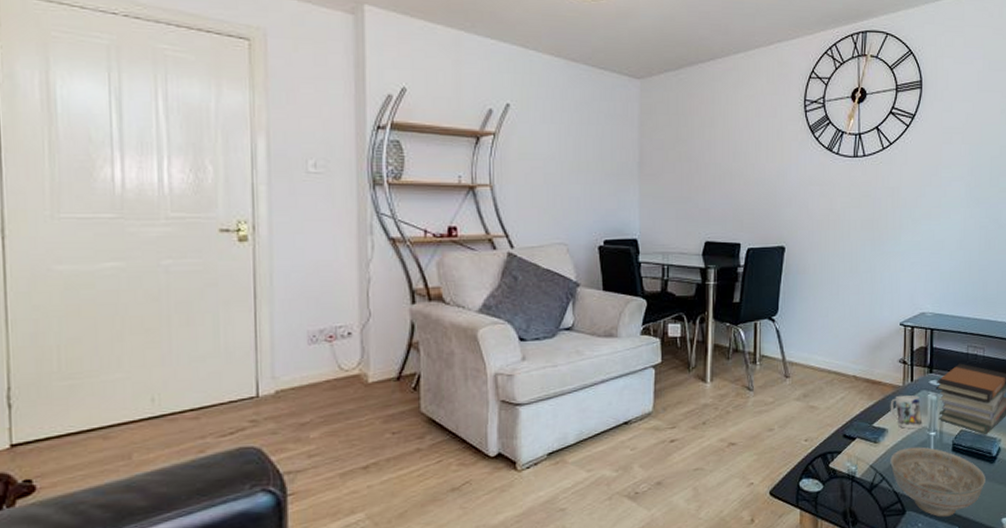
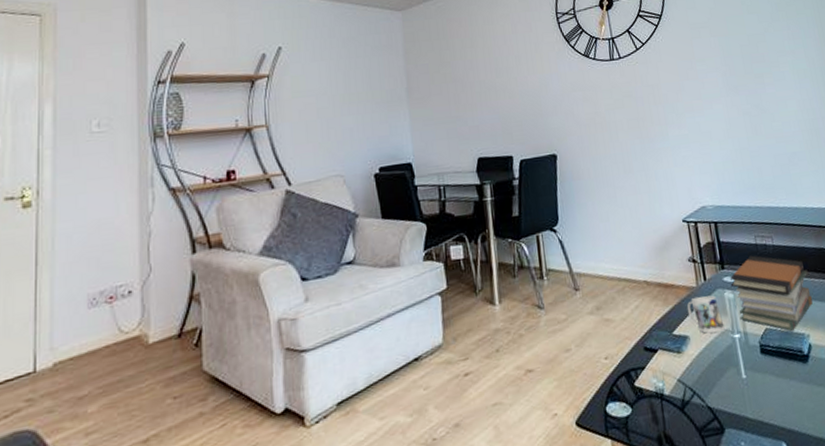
decorative bowl: present [890,446,986,517] -> none [697,351,803,432]

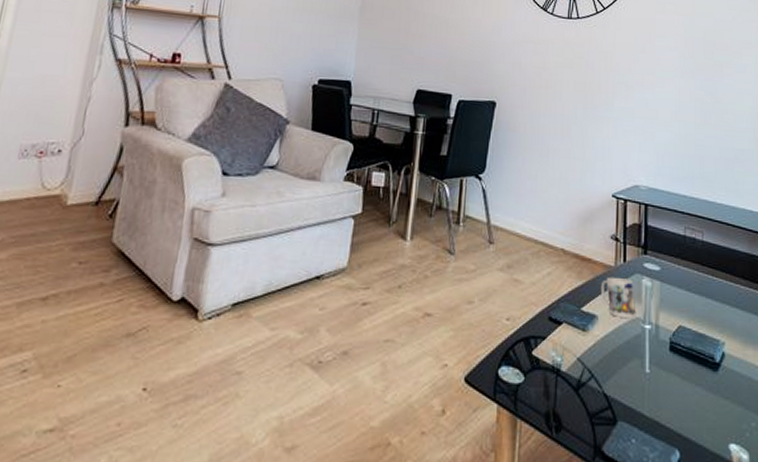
book stack: present [729,255,813,331] -> none [650,246,735,334]

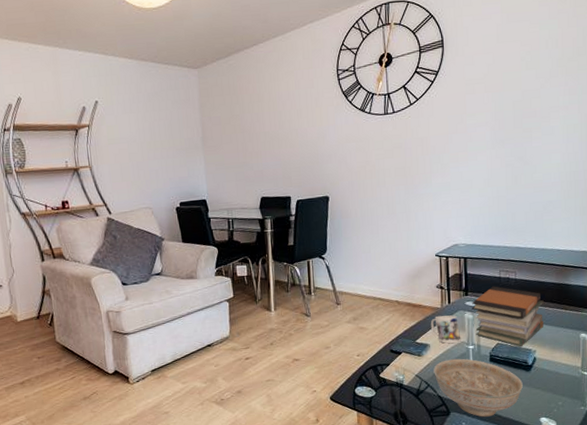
decorative bowl: none [600,341,708,434] -> present [433,358,523,417]
book stack: none [650,246,735,334] -> present [471,286,544,346]

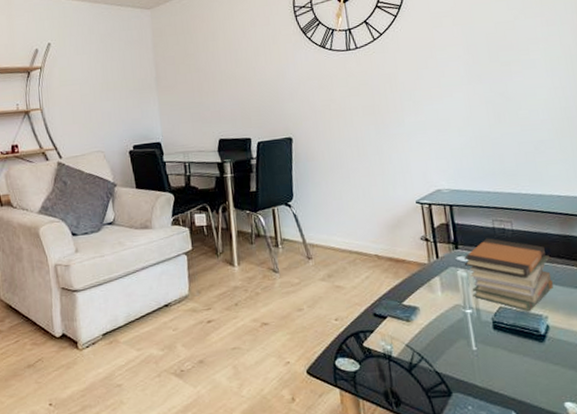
mug: present [430,315,461,344] -> none [418,272,456,307]
decorative bowl: present [433,358,523,417] -> none [426,325,538,400]

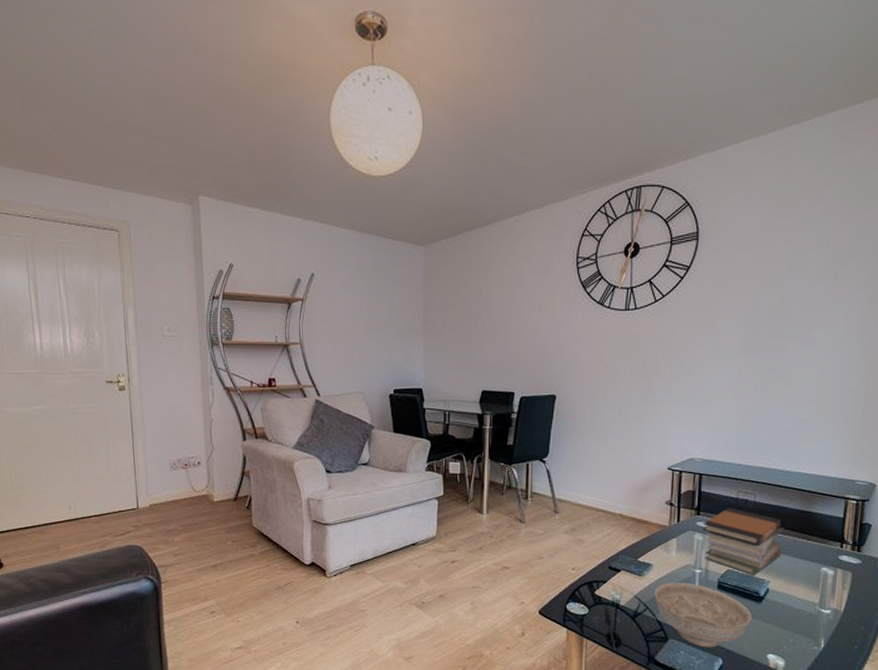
decorative bowl: none [426,325,538,400] -> present [654,582,752,648]

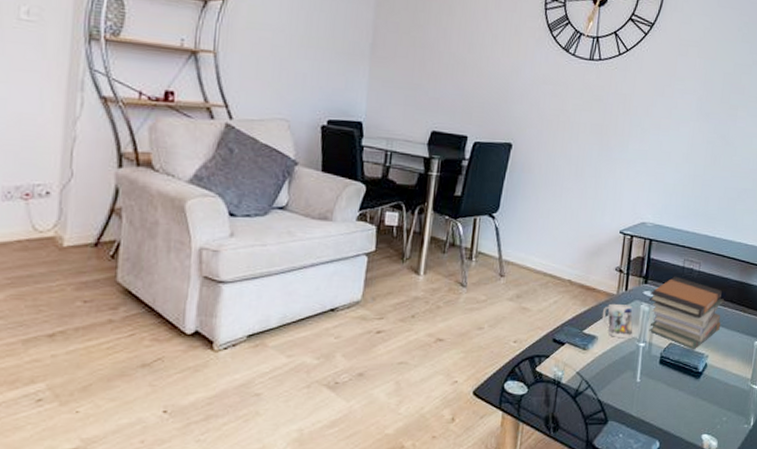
decorative bowl: present [654,582,752,648] -> none [597,357,690,429]
mug: none [655,534,688,566] -> present [602,303,633,339]

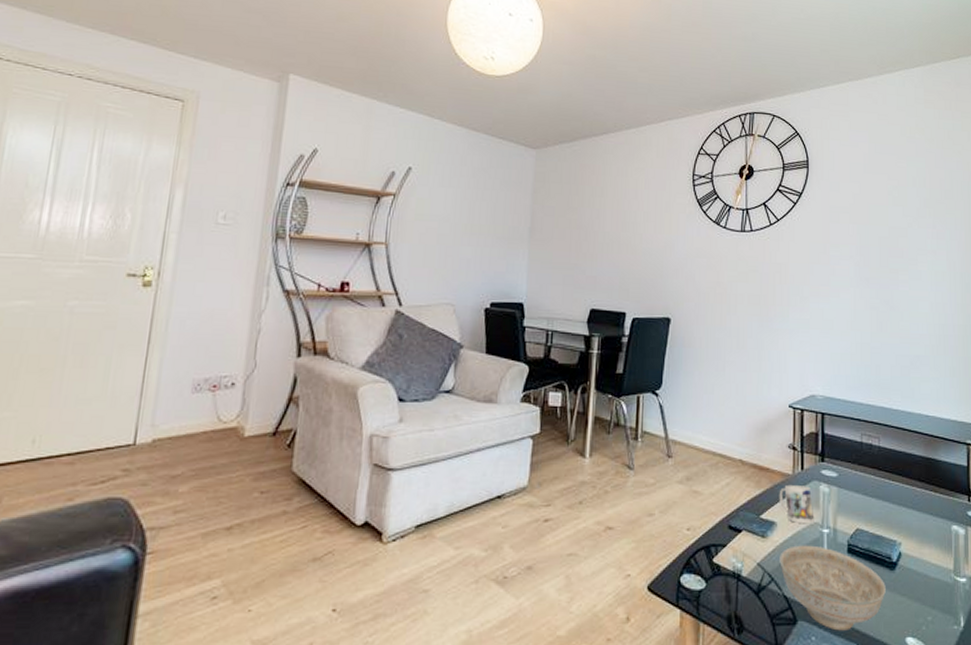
decorative bowl: none [597,357,690,429] -> present [779,545,886,631]
book stack: present [649,276,724,349] -> none [828,453,911,535]

